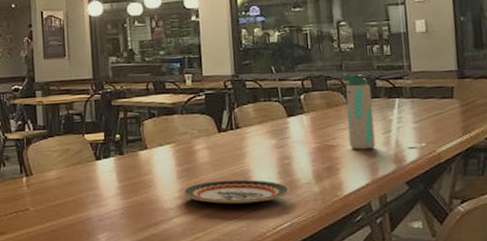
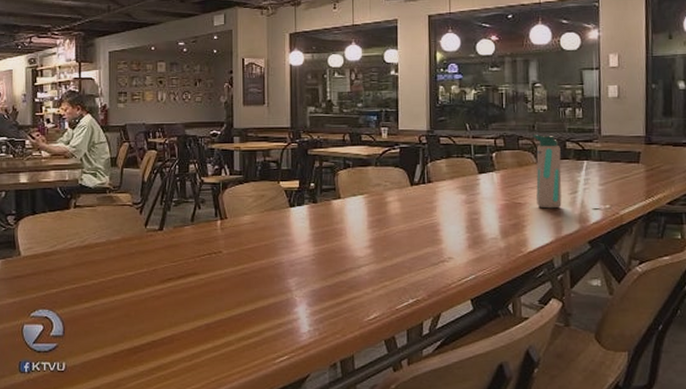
plate: present [182,179,291,205] -> none [372,232,478,256]

